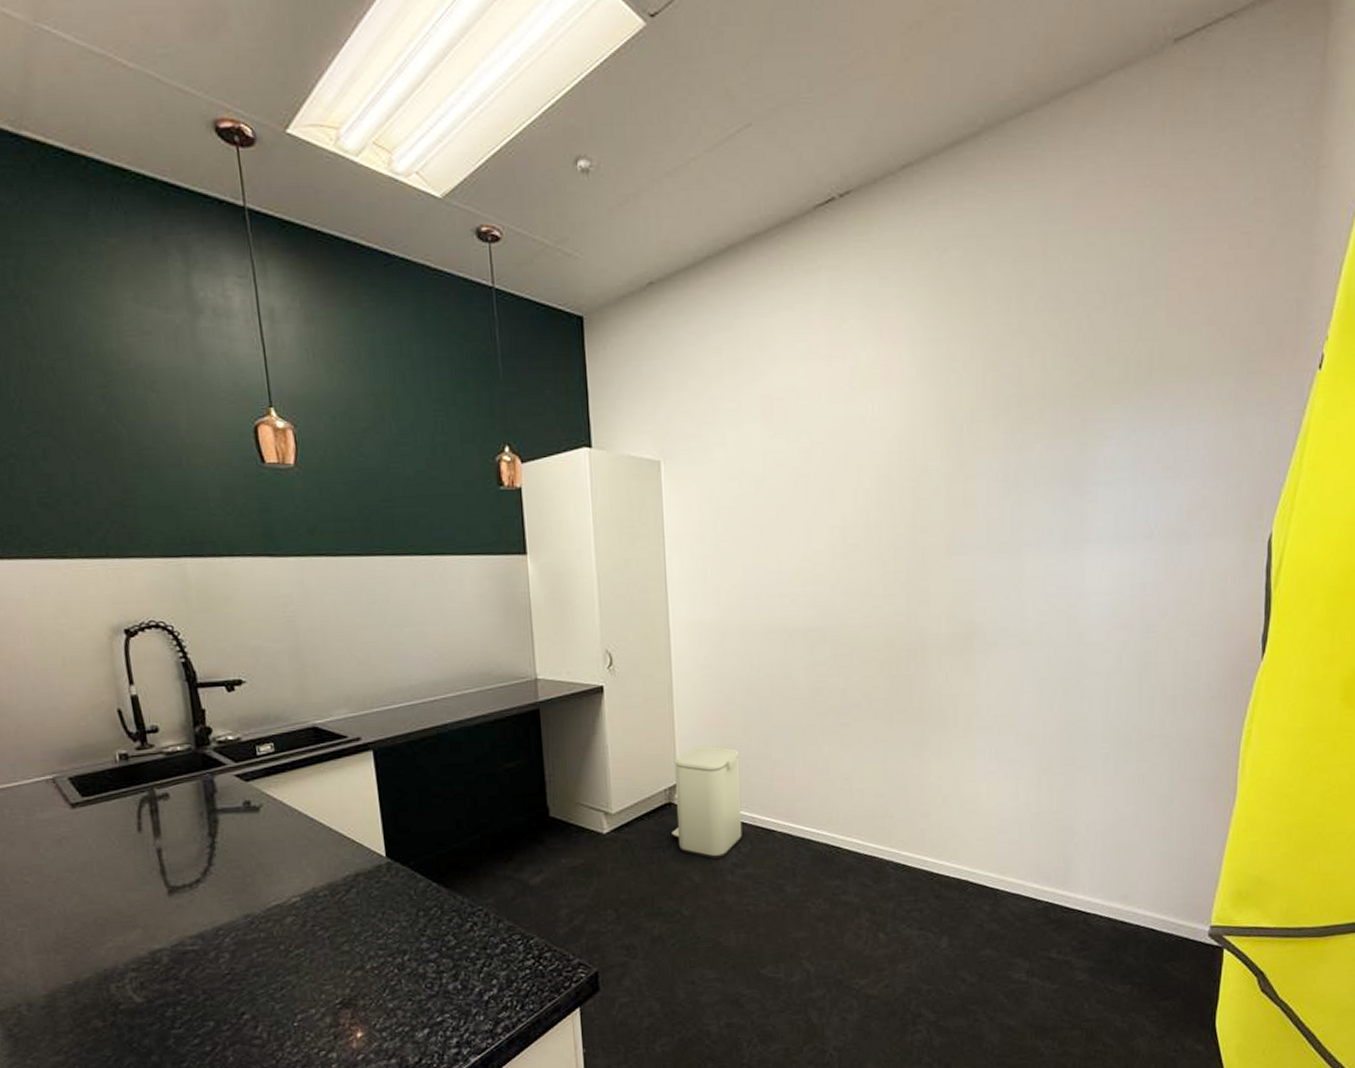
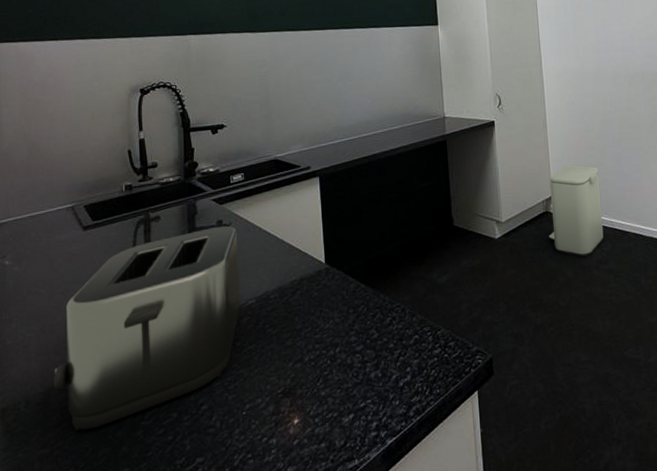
toaster: none [57,808,282,1037] -> present [53,225,240,431]

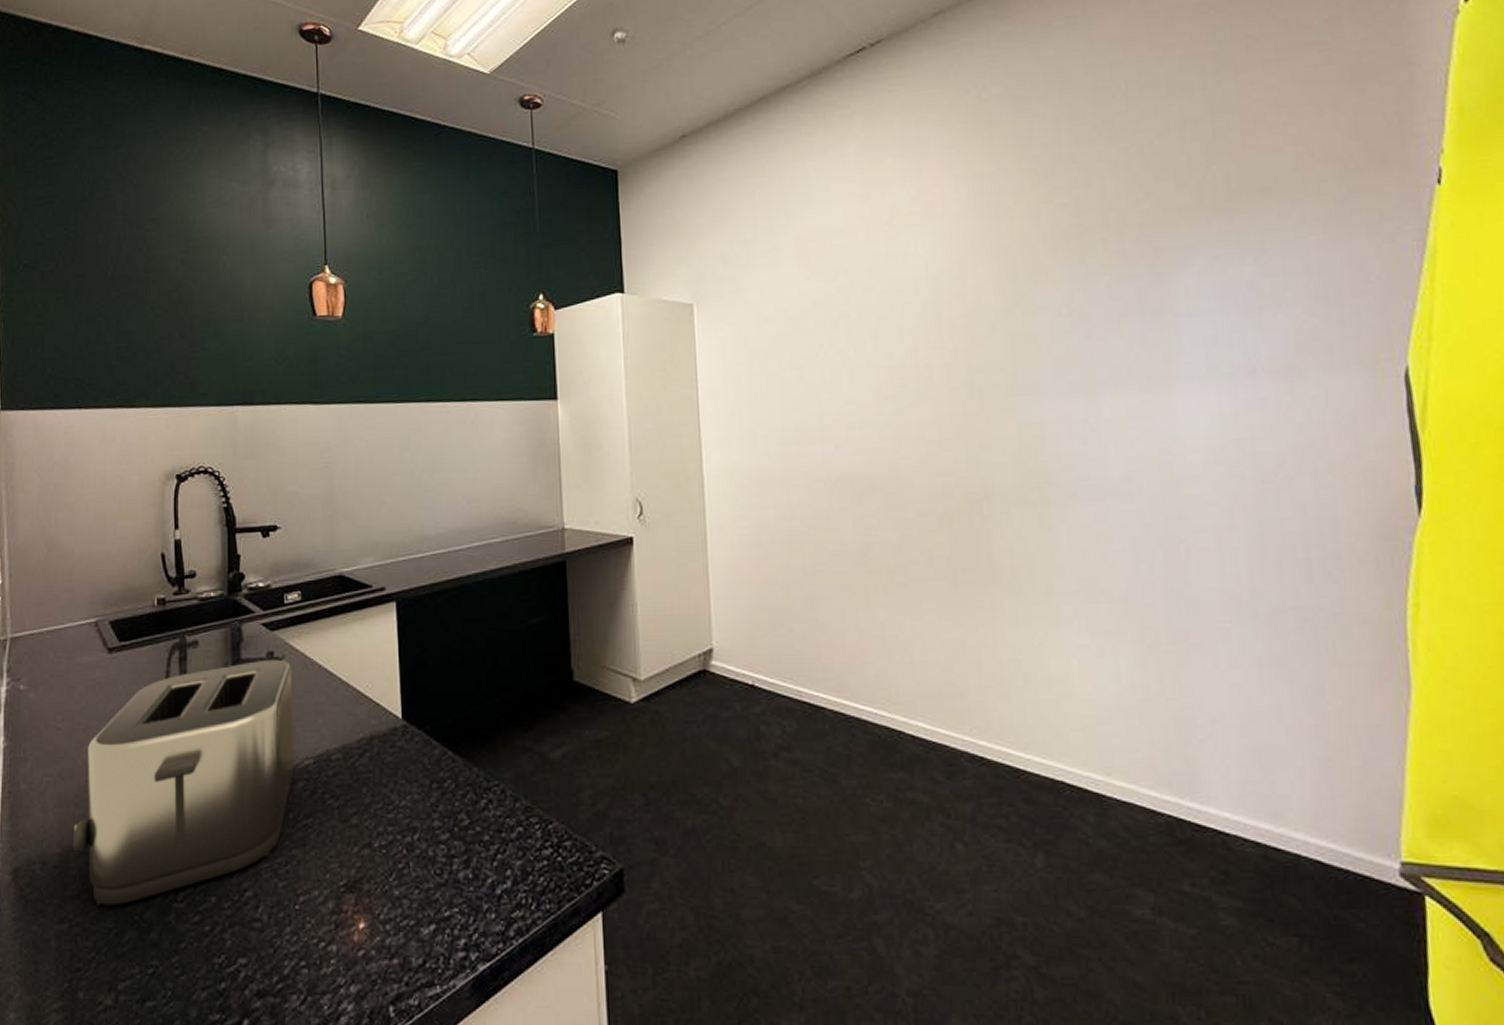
pedal bin: present [549,165,604,257] -> none [707,606,787,738]

